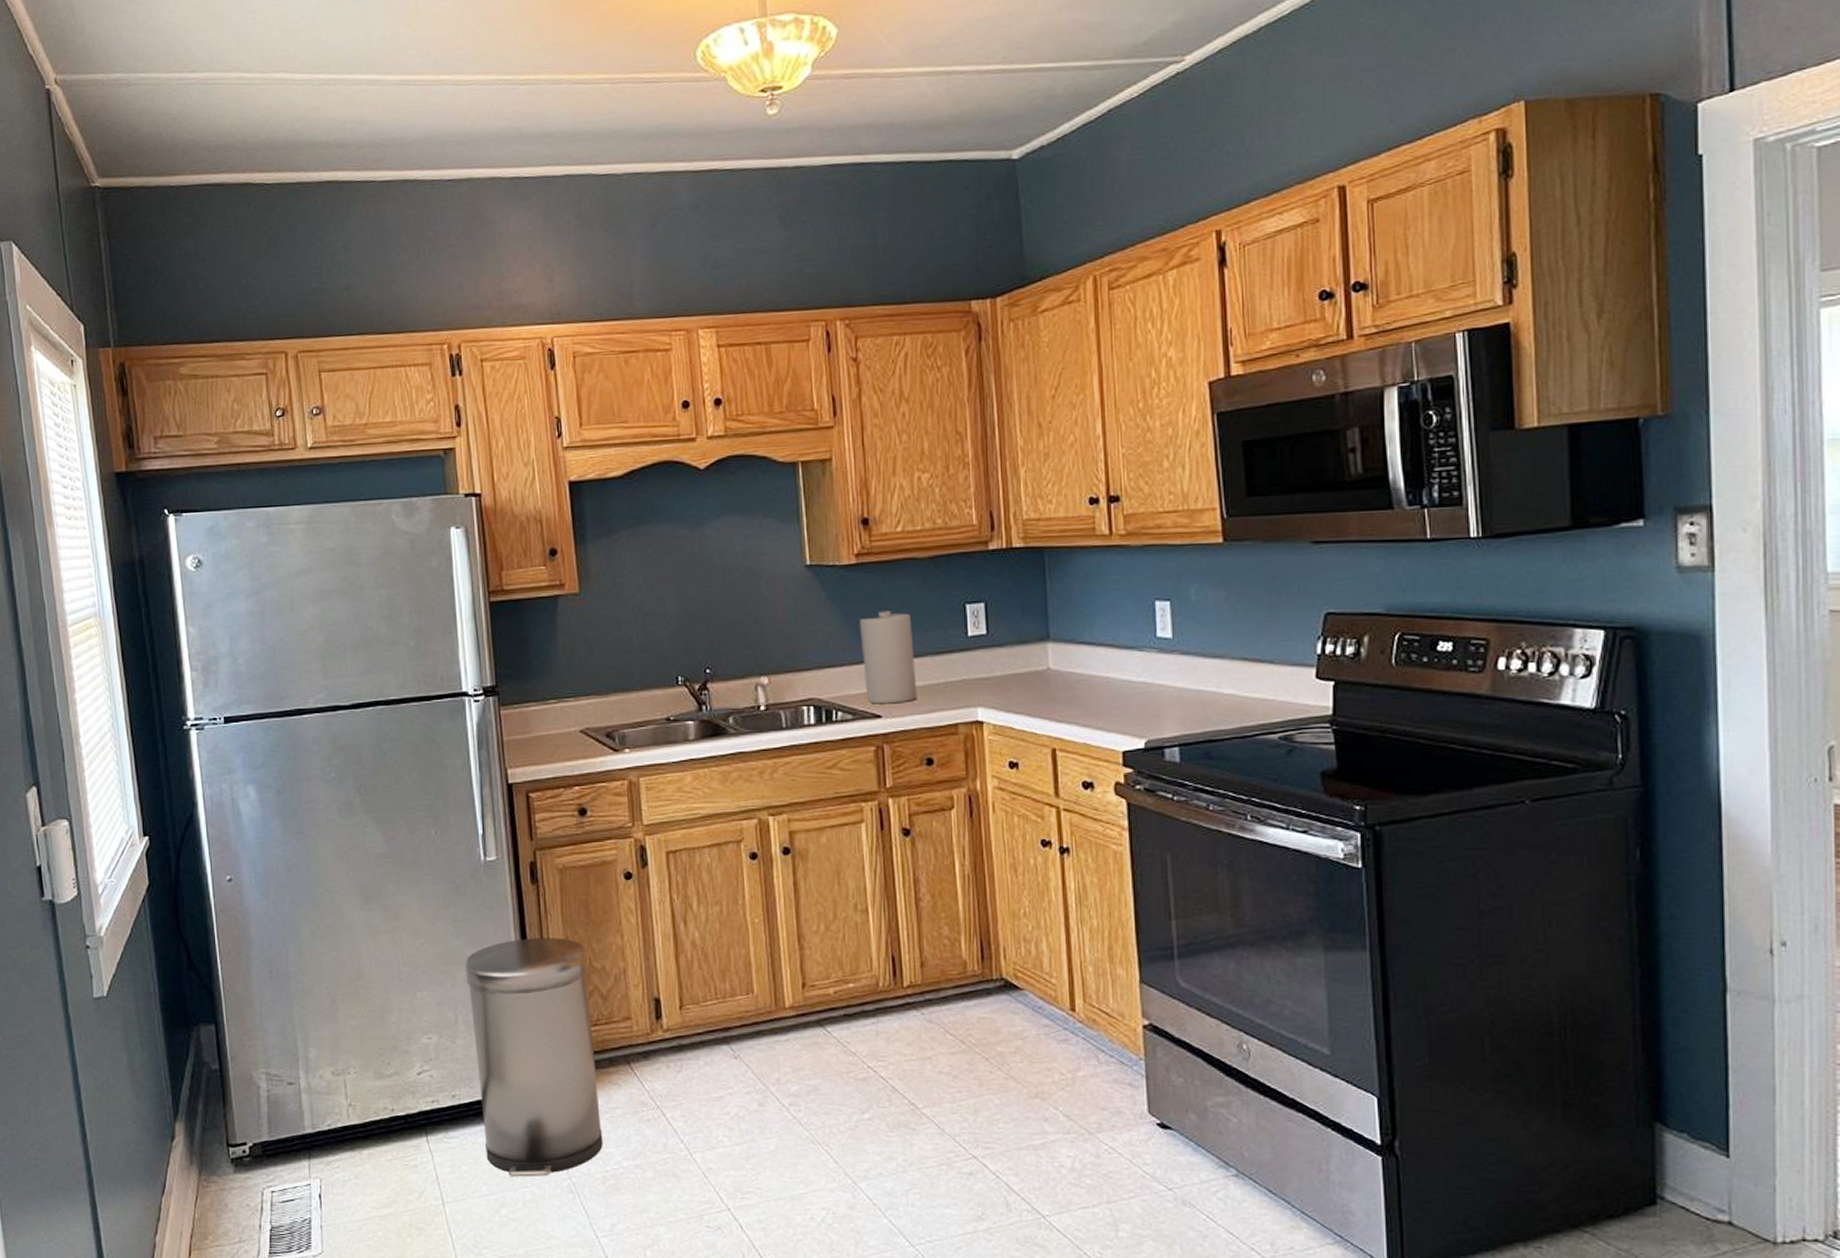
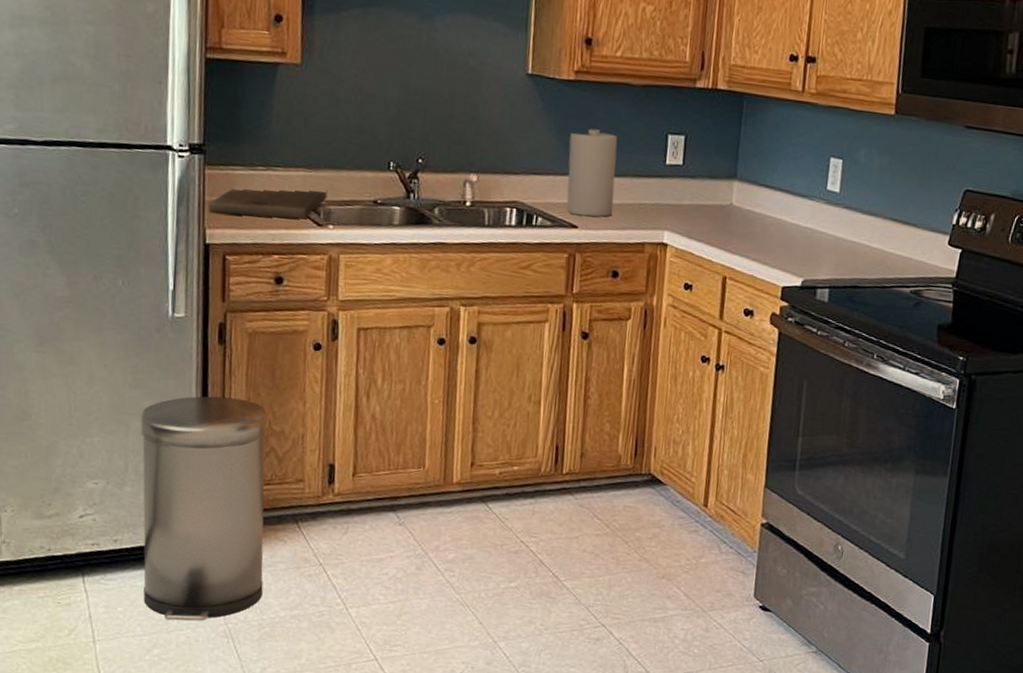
cutting board: none [507,714,620,753] -> present [208,187,328,219]

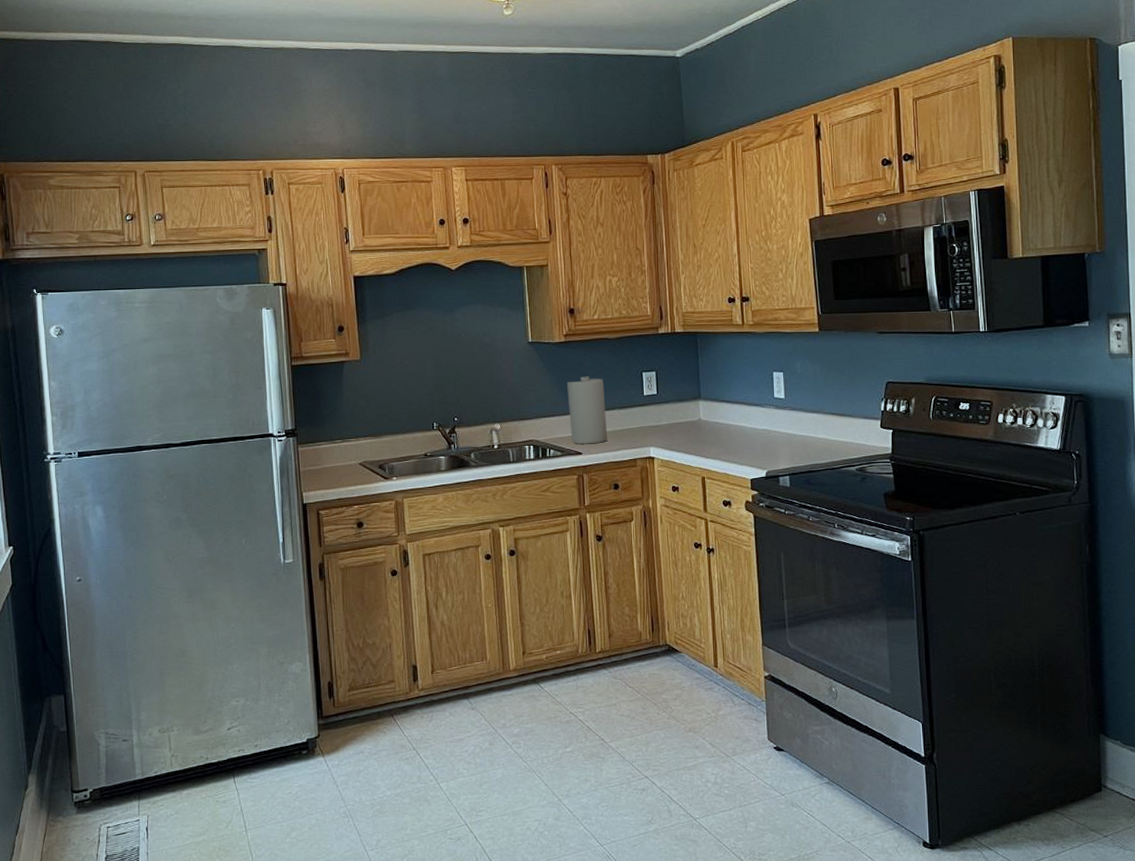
pedal bin: present [140,396,268,622] -> none [267,621,372,807]
cutting board: present [208,187,328,219] -> none [303,451,390,481]

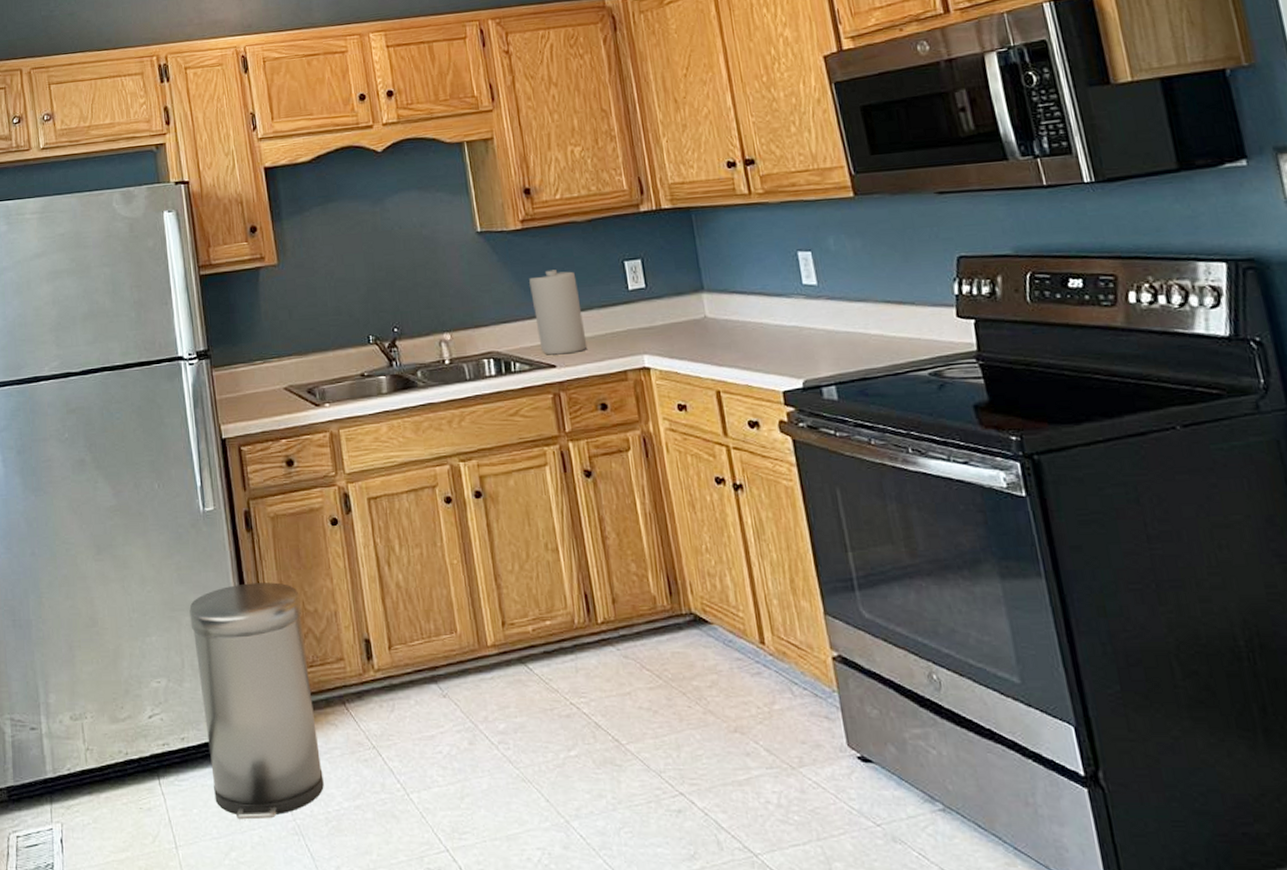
pedal bin: none [267,621,372,807] -> present [189,582,324,820]

